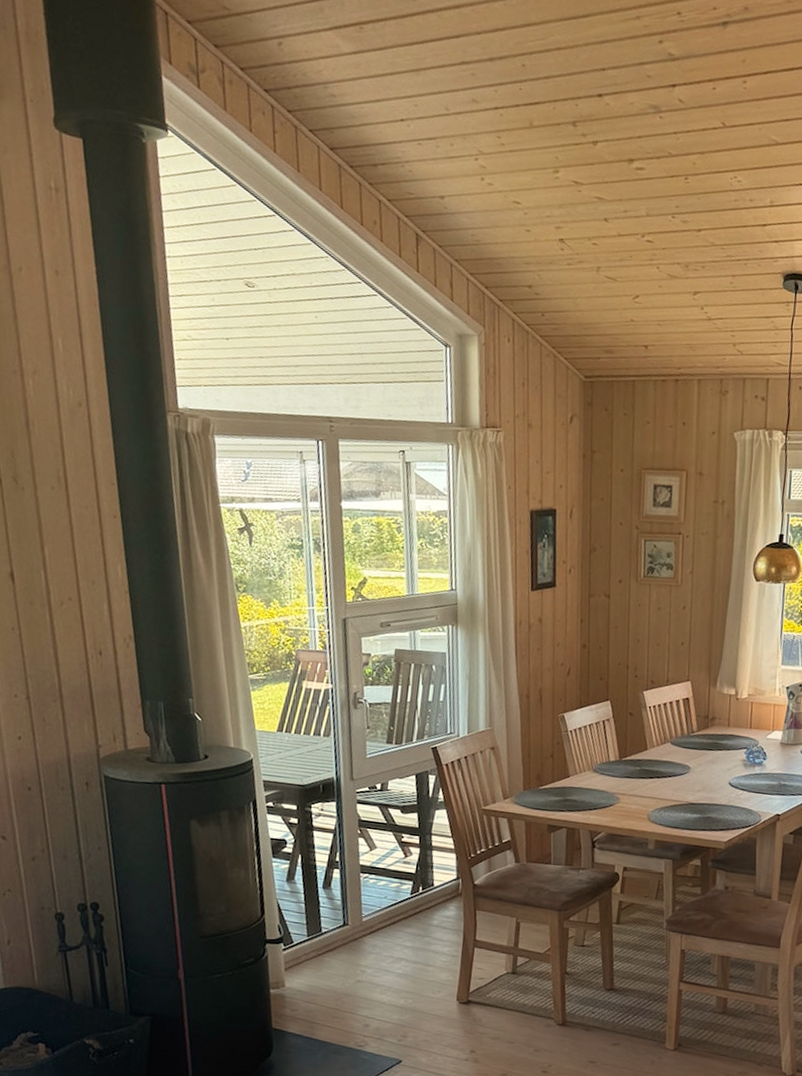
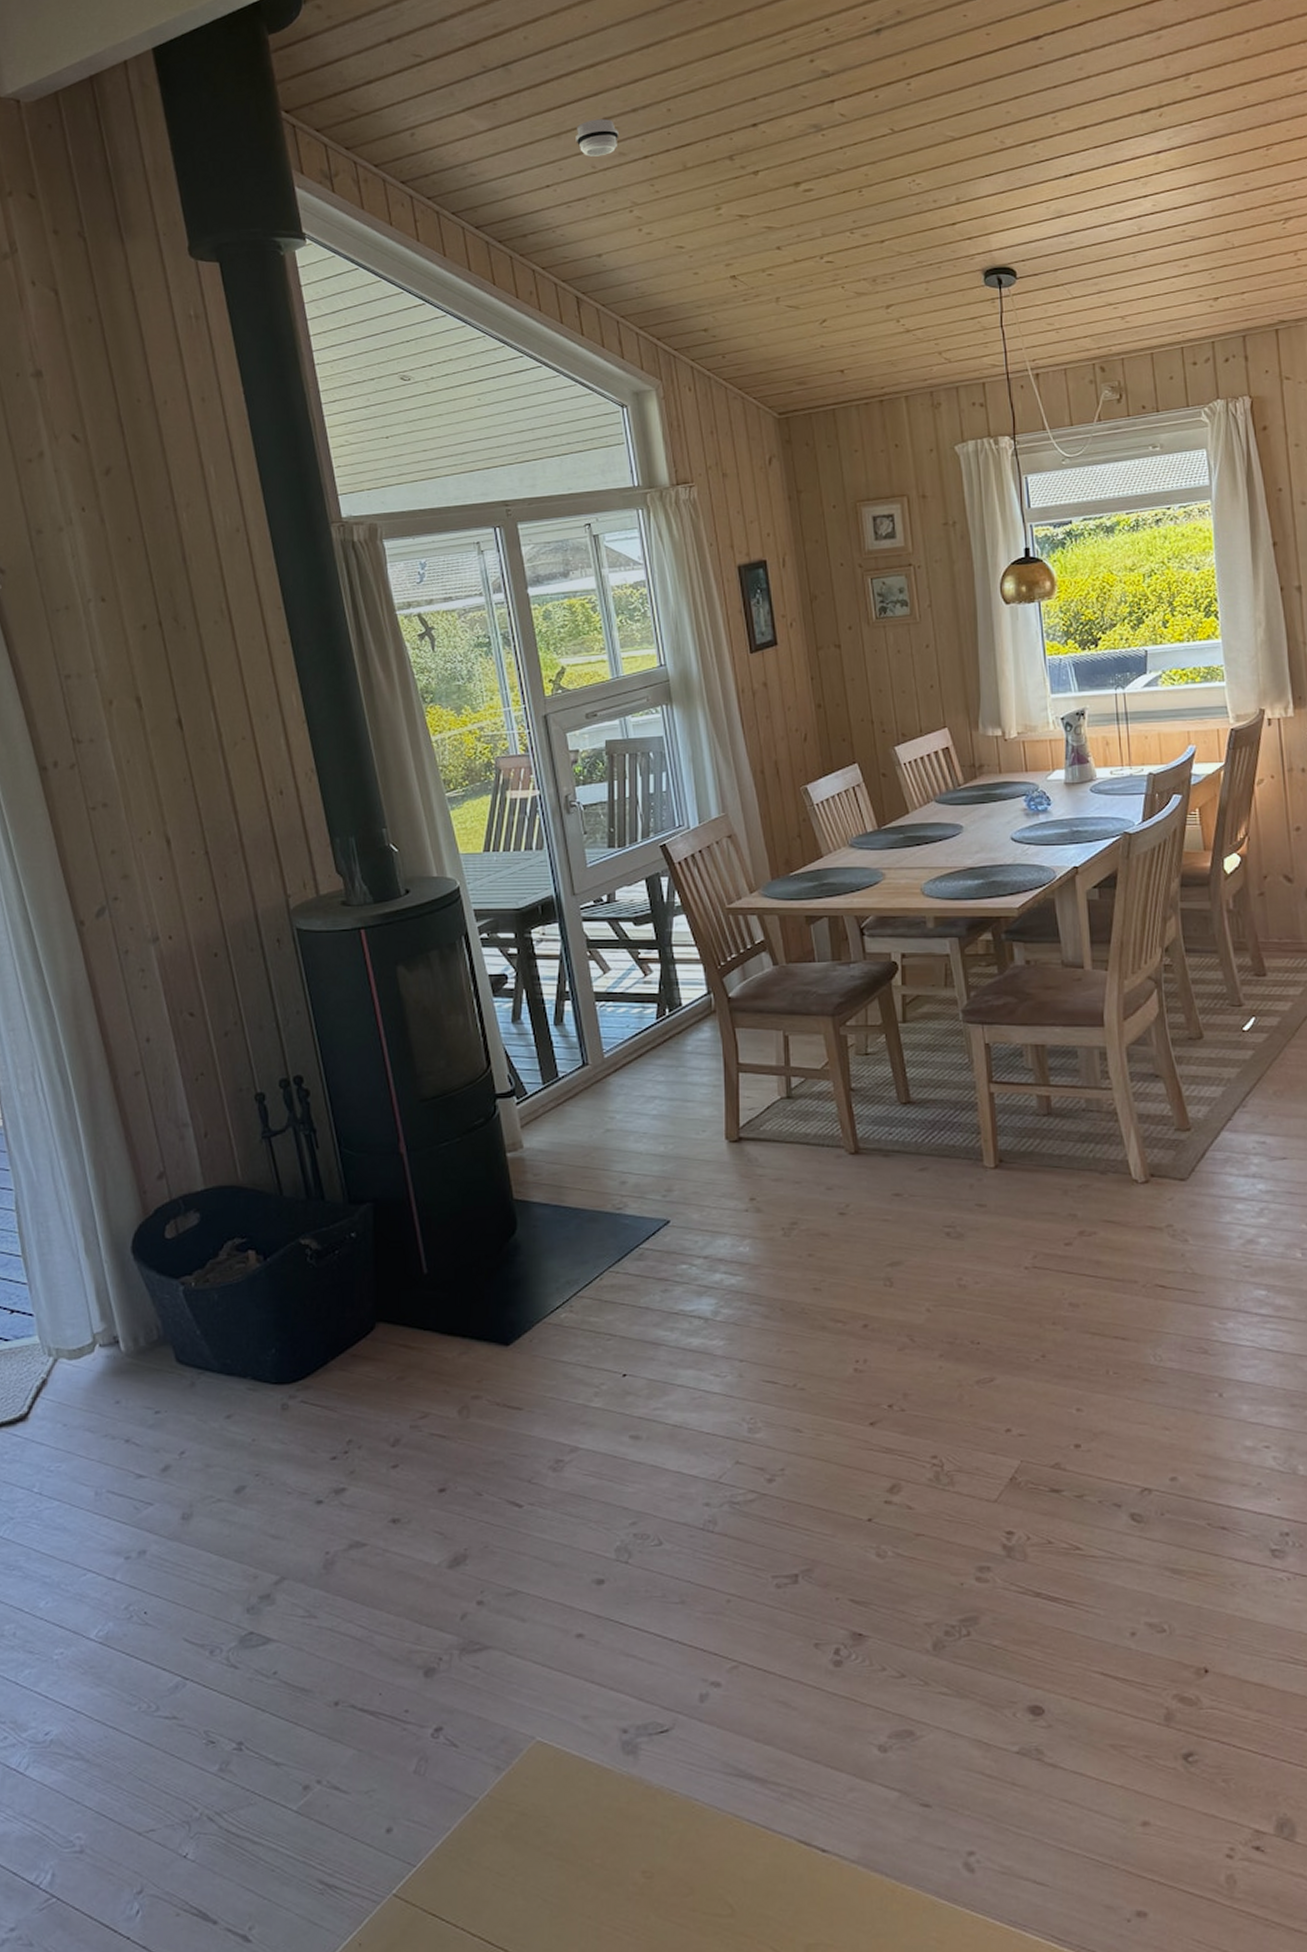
smoke detector: none [433,61,474,100] -> present [576,119,618,157]

